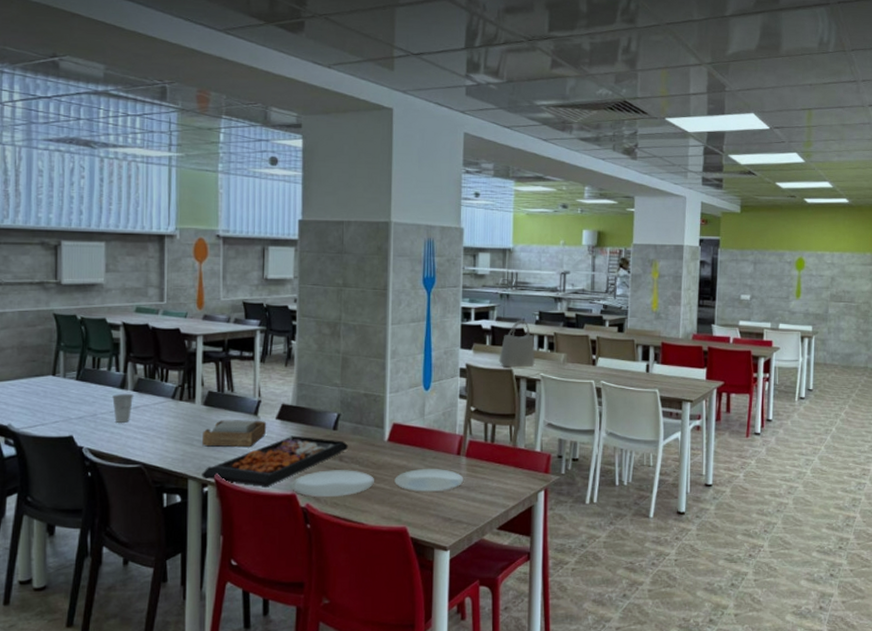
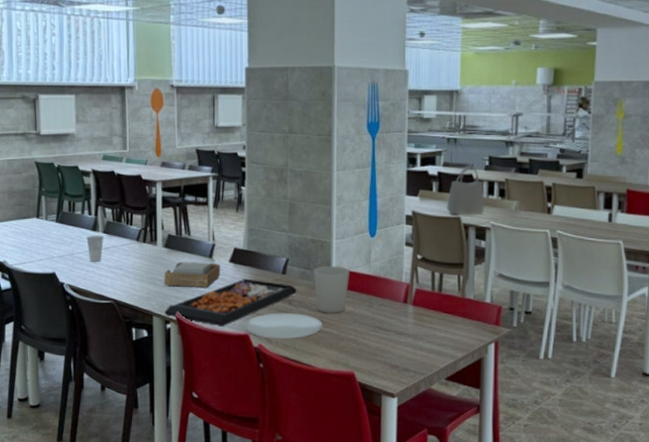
dixie cup: none [365,419,403,468] -> present [313,265,349,313]
plate: present [395,469,464,493] -> none [342,315,411,340]

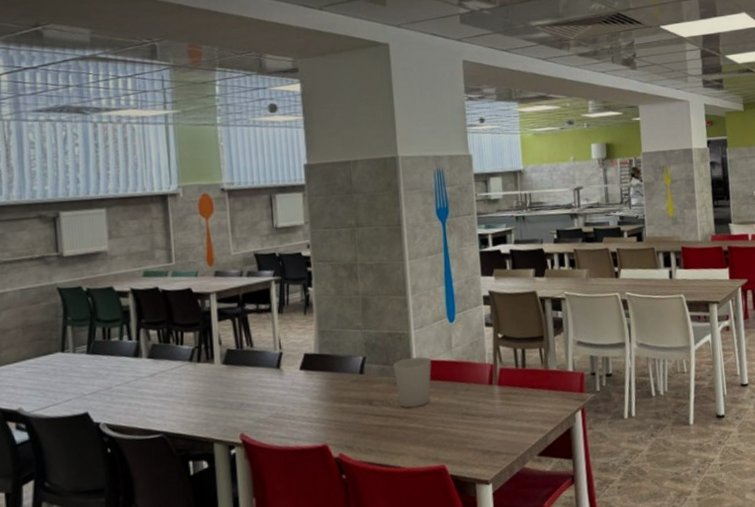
cup: present [86,235,105,263] -> none [127,361,150,394]
napkin holder: present [163,262,221,288] -> none [224,373,291,407]
food tray: present [165,278,297,326] -> none [227,383,377,441]
plate: present [245,313,322,340] -> none [322,413,407,446]
handbag: present [446,166,485,215] -> none [521,240,558,290]

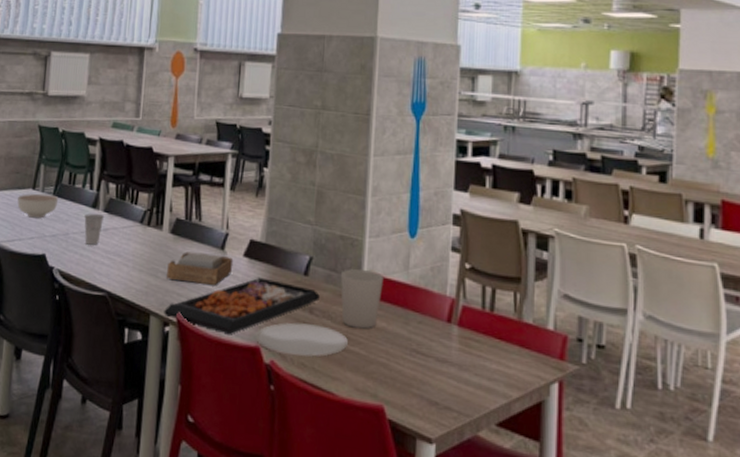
bowl: none [45,353,94,381] -> present [17,193,59,219]
cup: none [127,361,150,394] -> present [84,213,105,246]
napkin holder: none [224,373,291,407] -> present [166,251,234,285]
food tray: none [227,383,377,441] -> present [164,277,320,334]
plate: none [322,413,407,446] -> present [256,322,348,357]

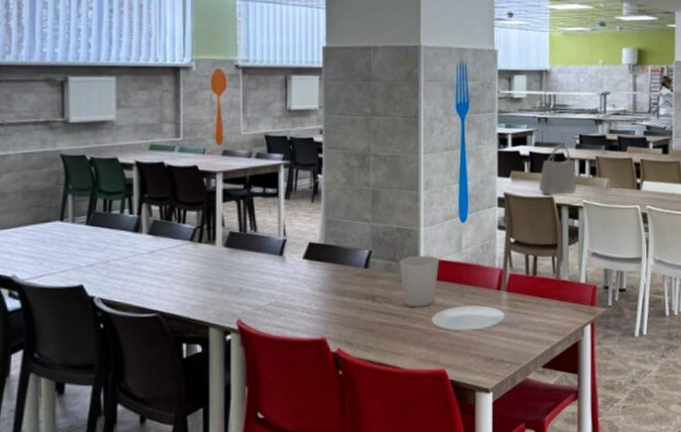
bowl: present [17,193,59,219] -> none [43,224,93,250]
cup: present [84,213,105,246] -> none [126,237,150,270]
food tray: present [164,277,320,334] -> none [224,275,381,332]
napkin holder: present [166,251,234,285] -> none [223,261,293,291]
plate: present [256,322,348,357] -> none [321,310,410,342]
plate: none [371,334,455,367] -> present [431,305,505,332]
handbag: none [501,159,548,219] -> present [538,144,576,195]

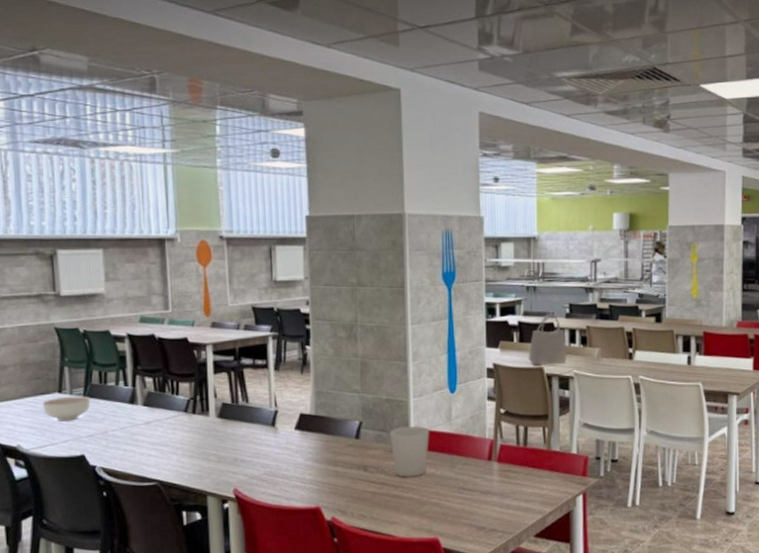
bowl: none [43,224,93,250] -> present [43,396,91,421]
plate: present [431,305,505,332] -> none [423,475,497,502]

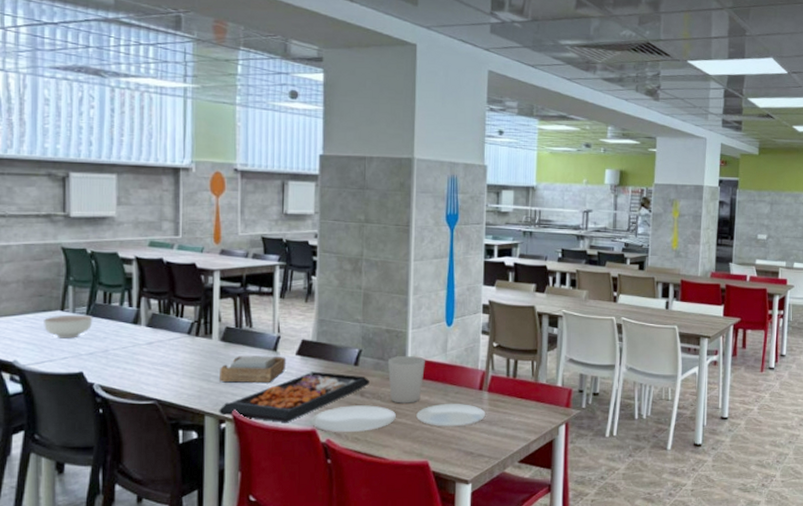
napkin holder: none [218,431,286,461] -> present [218,356,287,383]
food tray: none [221,446,372,501] -> present [219,371,369,422]
plate: none [315,480,402,510] -> present [312,405,396,433]
plate: none [423,475,497,502] -> present [416,404,486,428]
handbag: present [528,314,567,366] -> none [521,257,557,304]

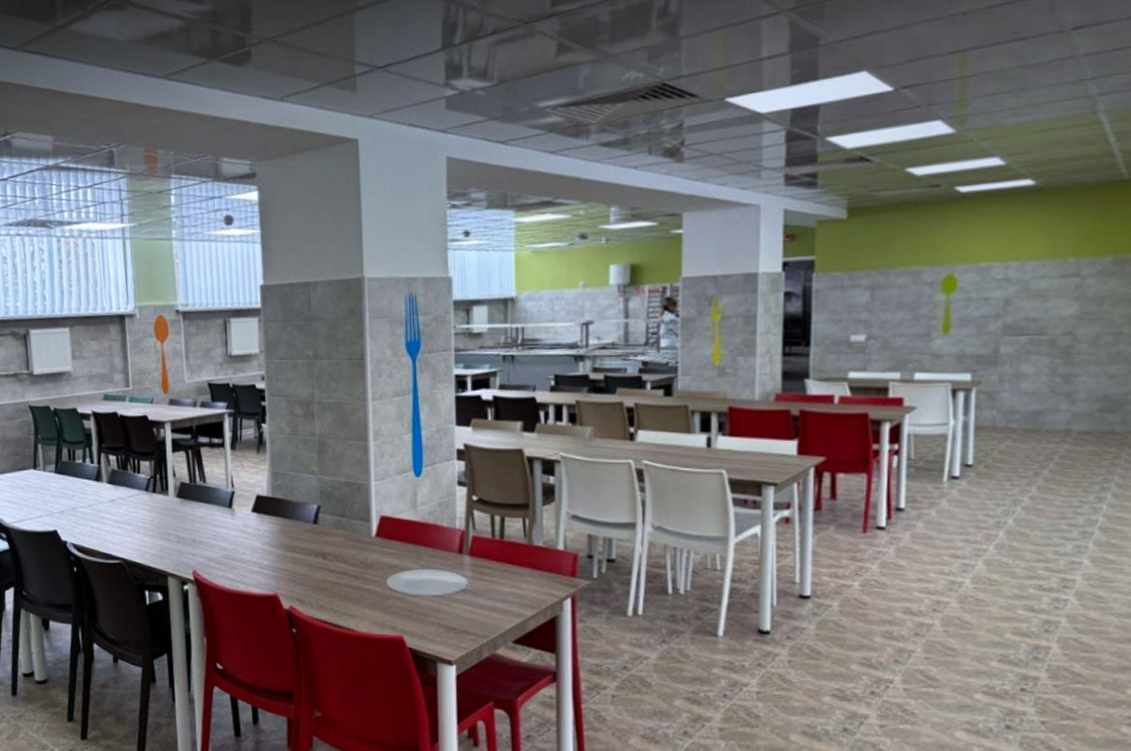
bowl: present [44,314,93,339] -> none [21,472,61,497]
napkin holder: present [218,356,287,383] -> none [177,513,243,542]
food tray: present [219,371,369,422] -> none [181,530,331,586]
plate: present [312,405,396,433] -> none [273,569,363,600]
dixie cup: present [387,355,425,404] -> none [349,511,393,568]

